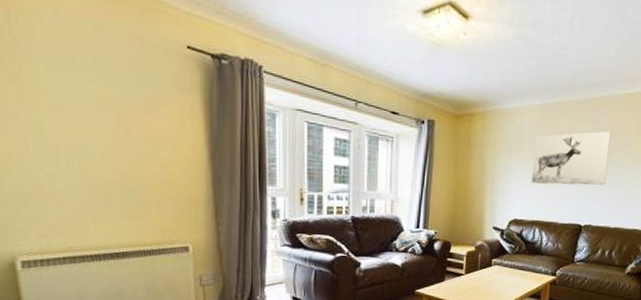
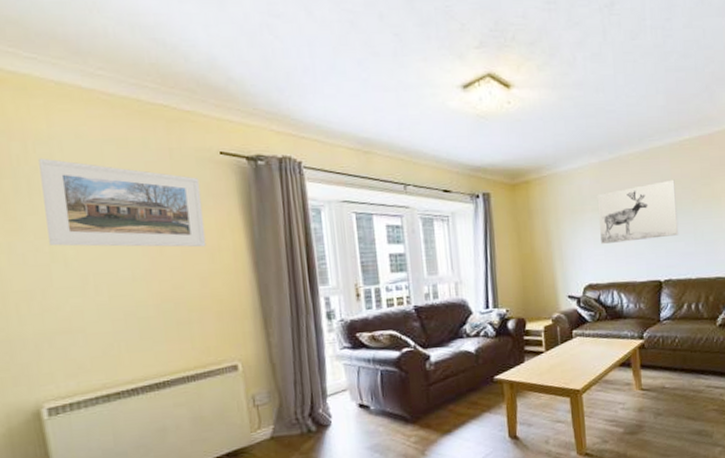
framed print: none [20,29,169,136] -> present [39,158,207,248]

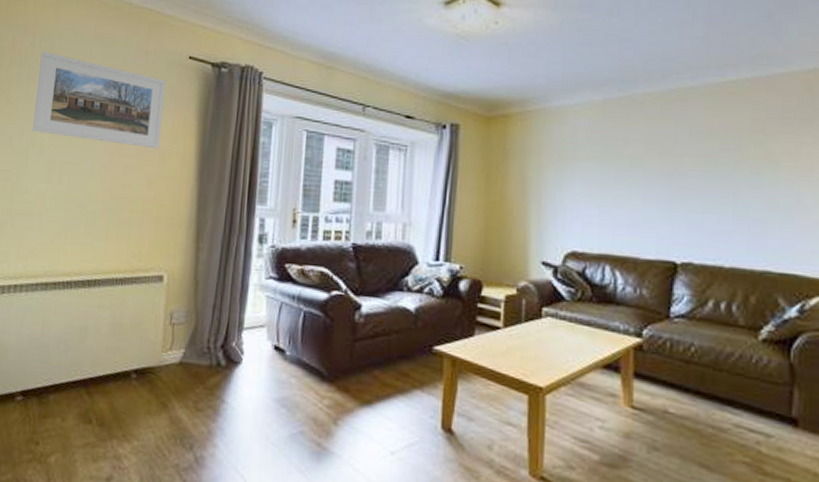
wall art: present [597,179,679,245] -> none [594,131,710,206]

